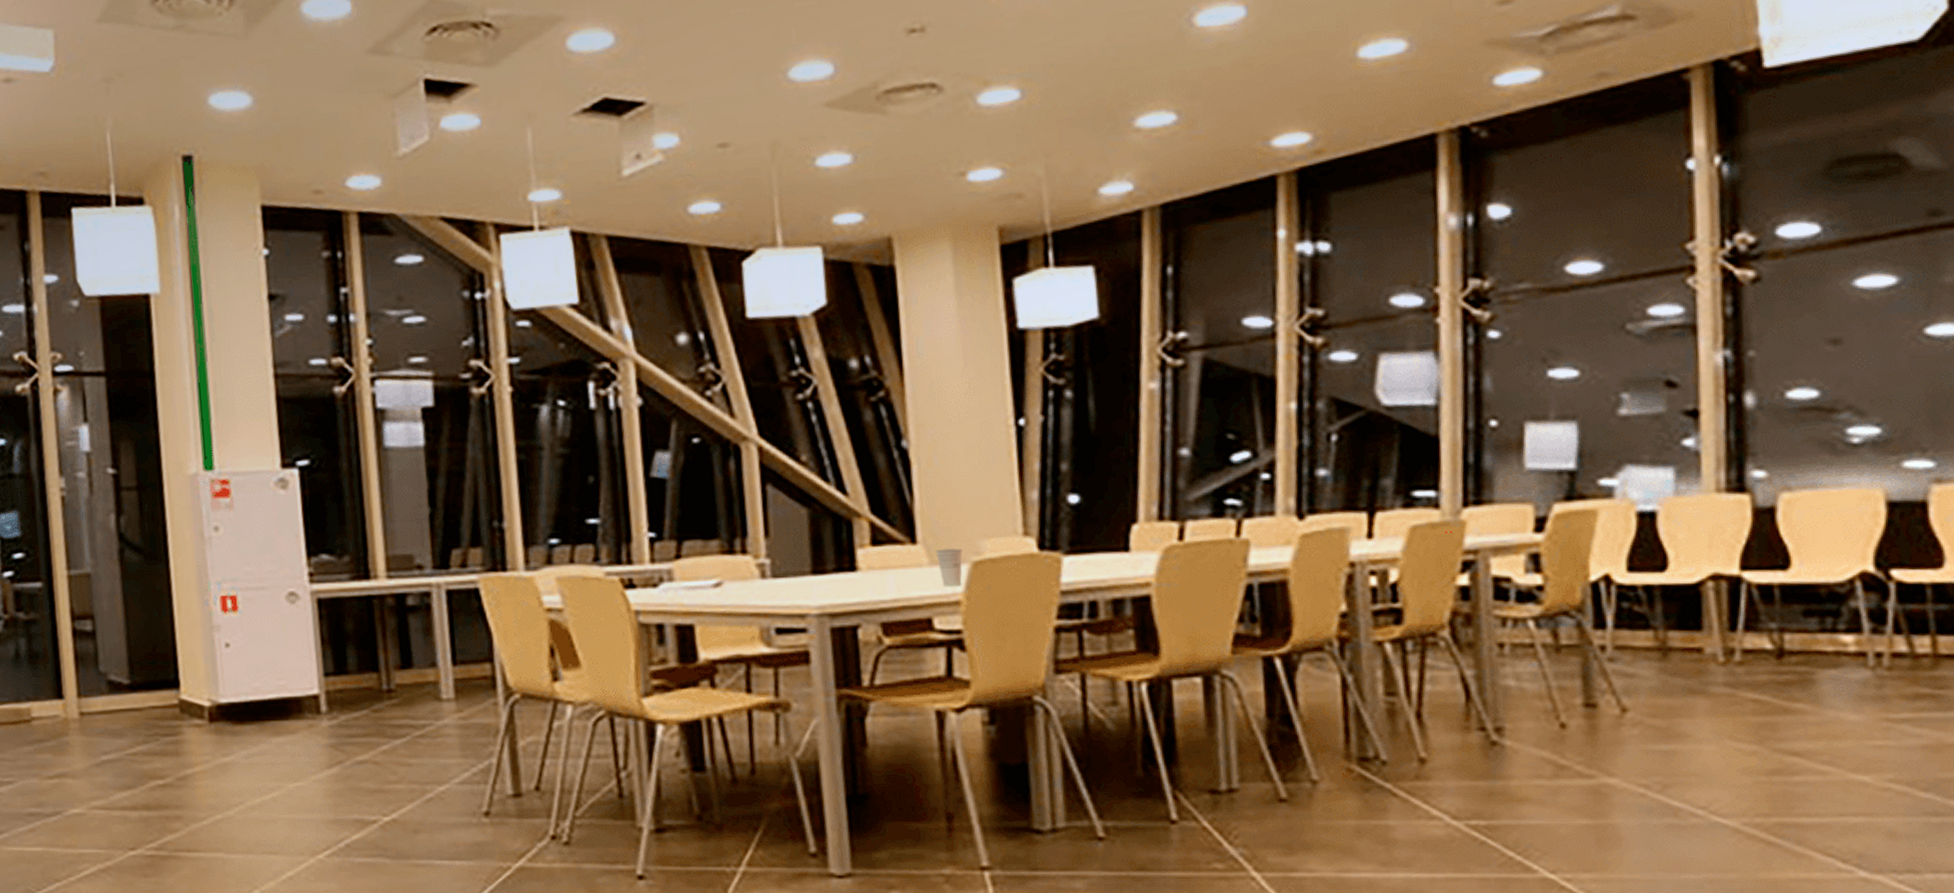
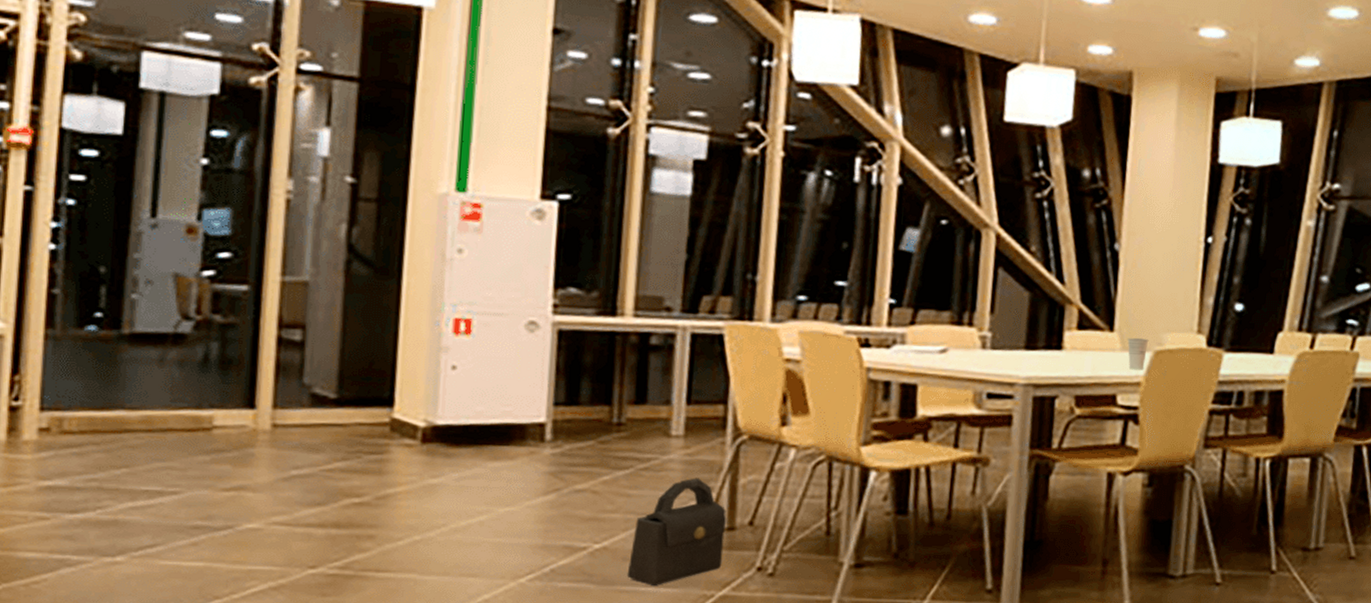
handbag: none [419,742,514,858] -> present [627,478,727,585]

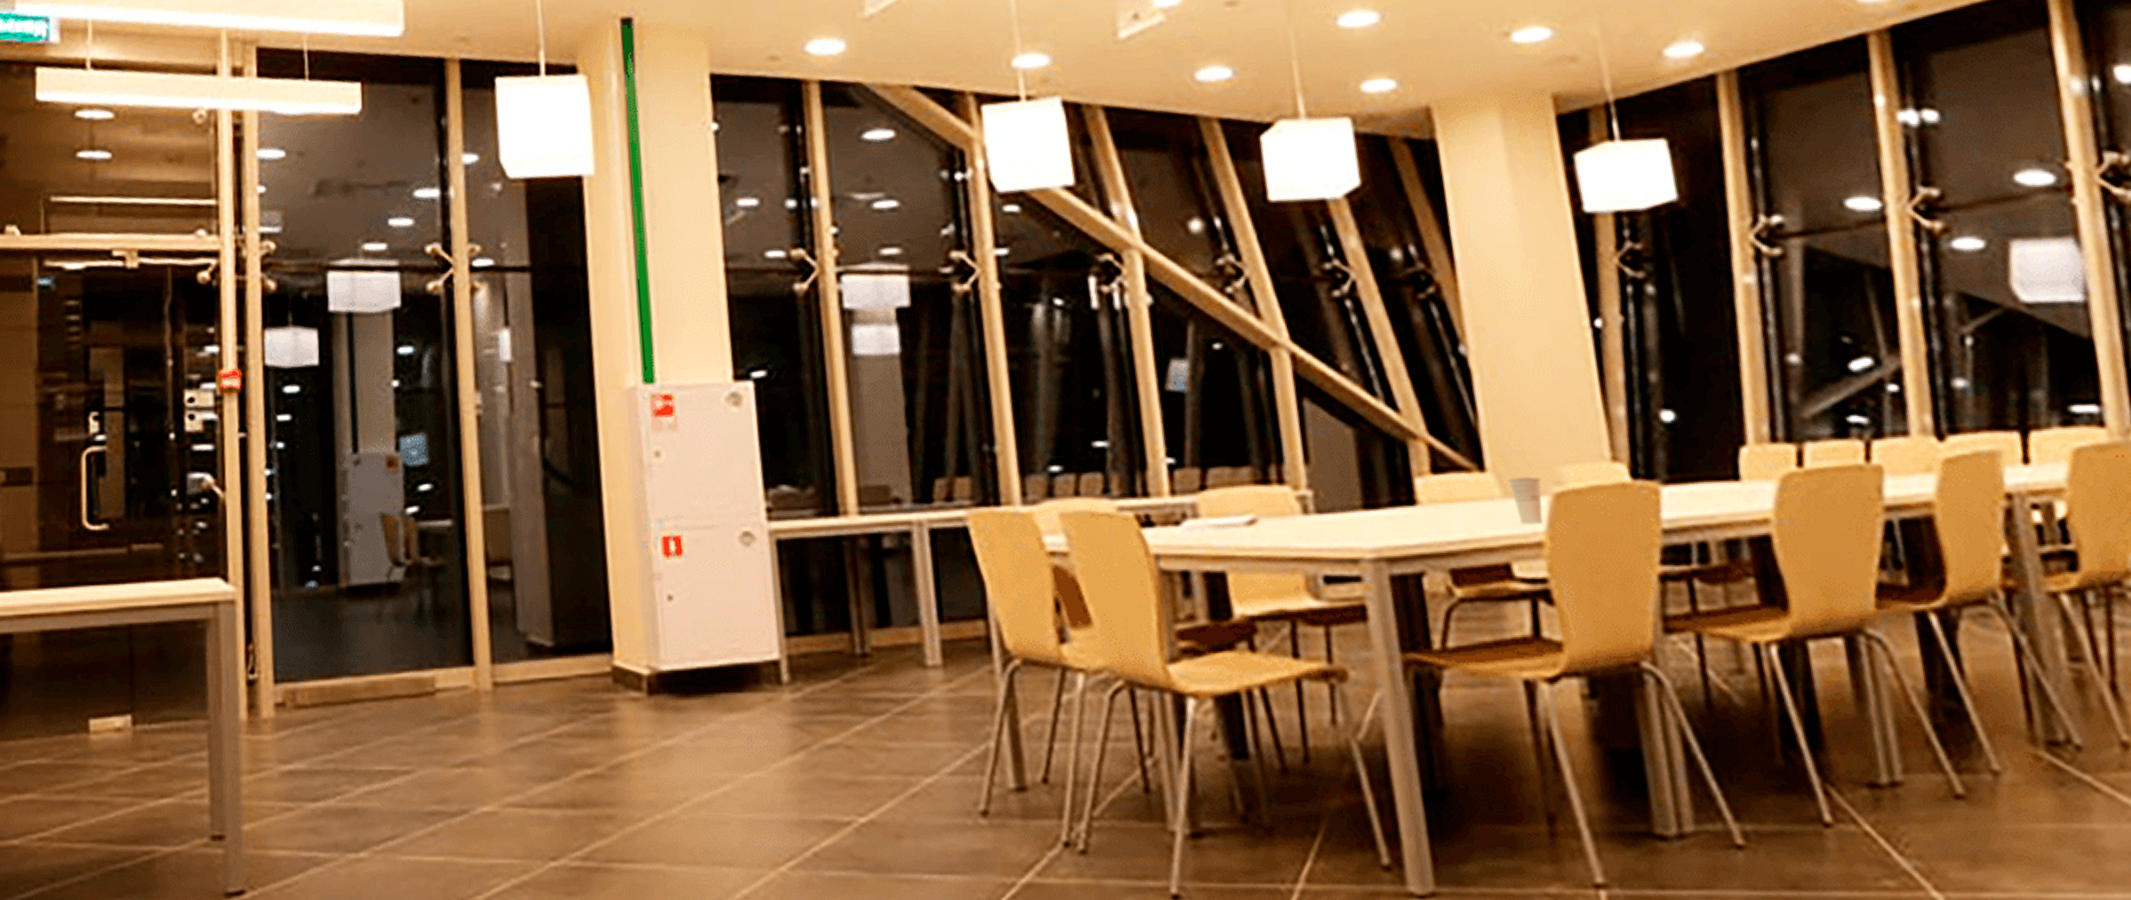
handbag: present [627,478,727,585] -> none [903,721,1019,871]

